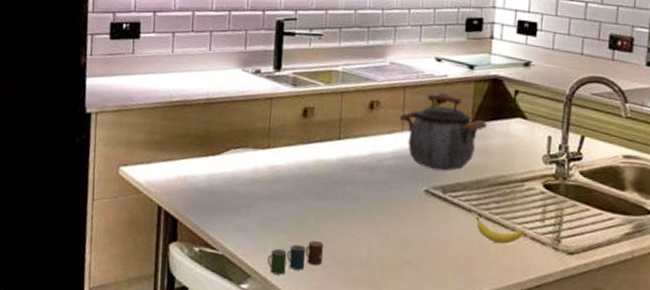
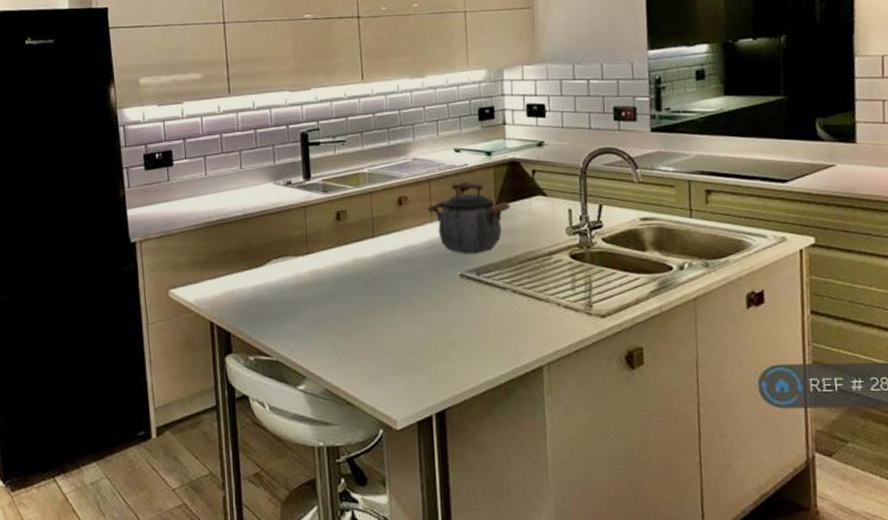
cup: present [267,240,323,275] -> none [320,336,373,372]
banana: present [476,216,526,244] -> none [511,293,559,316]

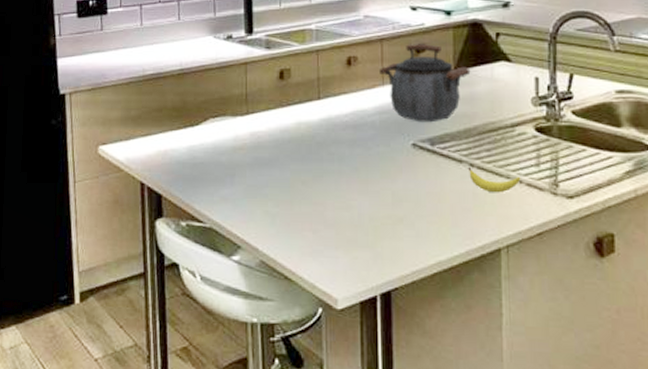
banana: none [511,293,559,316] -> present [468,166,521,193]

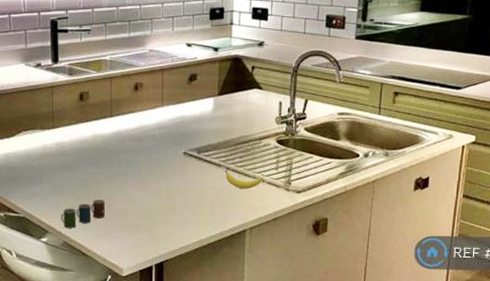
cup: none [257,206,314,243] -> present [61,200,106,228]
kettle: present [378,44,471,123] -> none [159,74,231,136]

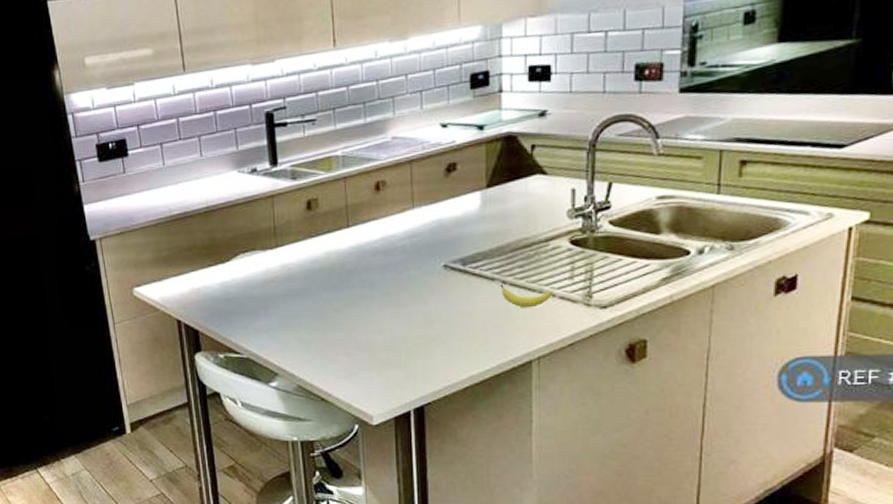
cup: present [61,200,106,228] -> none [292,332,348,369]

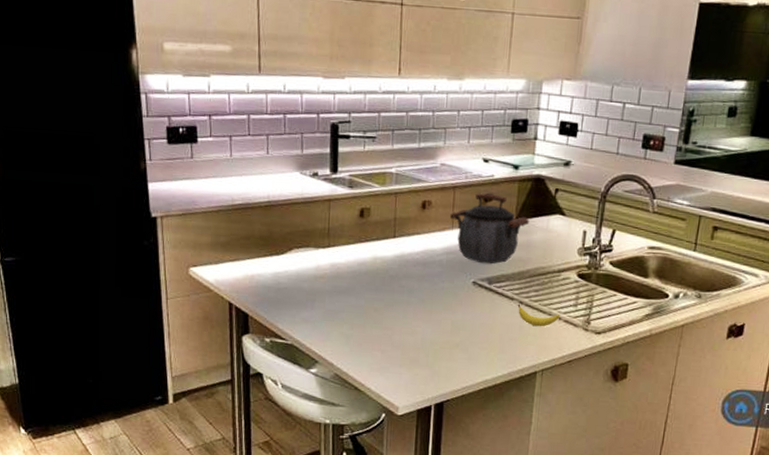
kettle: none [408,162,504,244] -> present [449,193,530,264]

